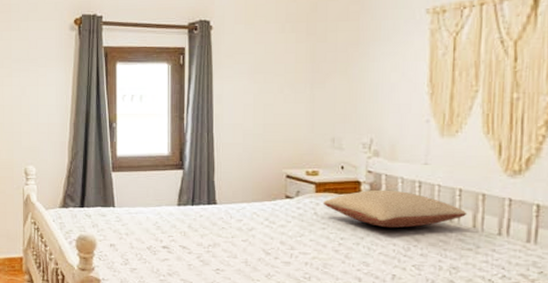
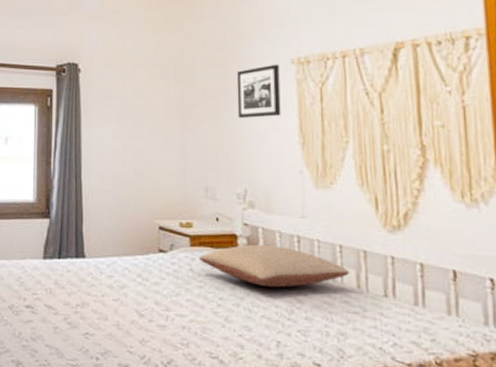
picture frame: none [368,14,414,70] -> present [236,64,281,118]

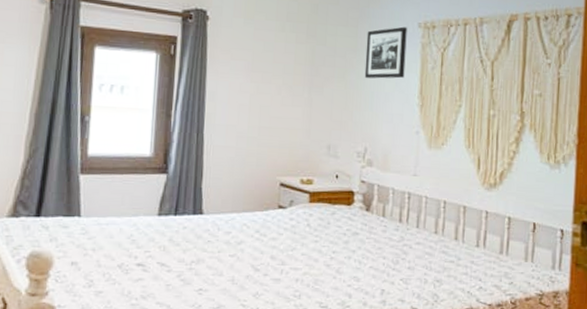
pillow: present [198,244,350,288] -> none [316,200,450,241]

